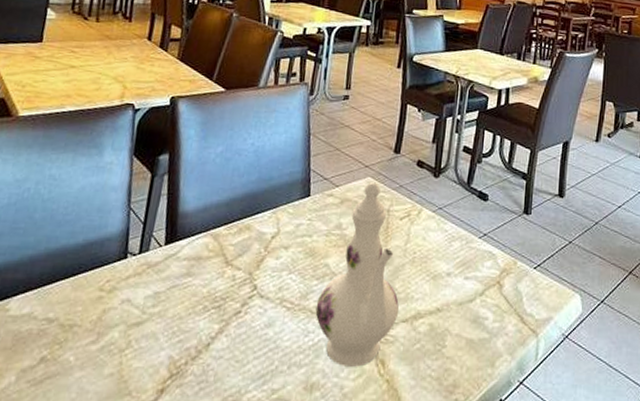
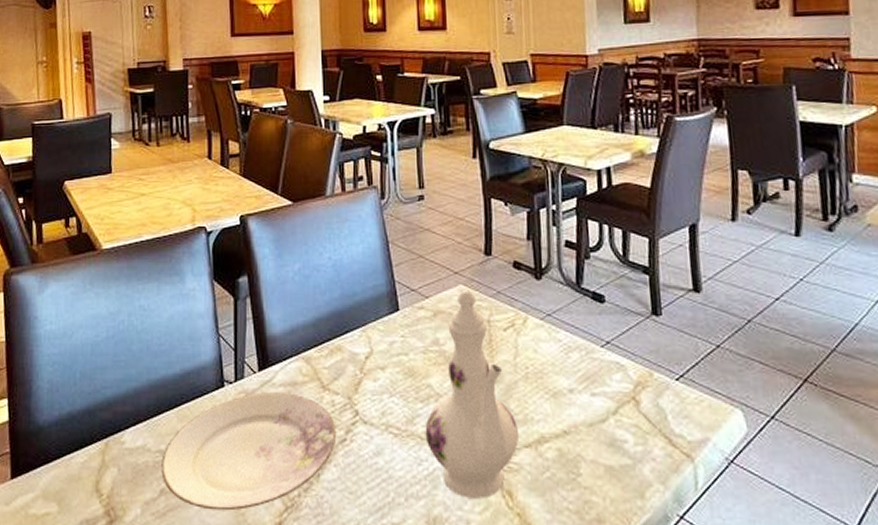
plate: none [45,264,234,378] -> present [161,391,337,511]

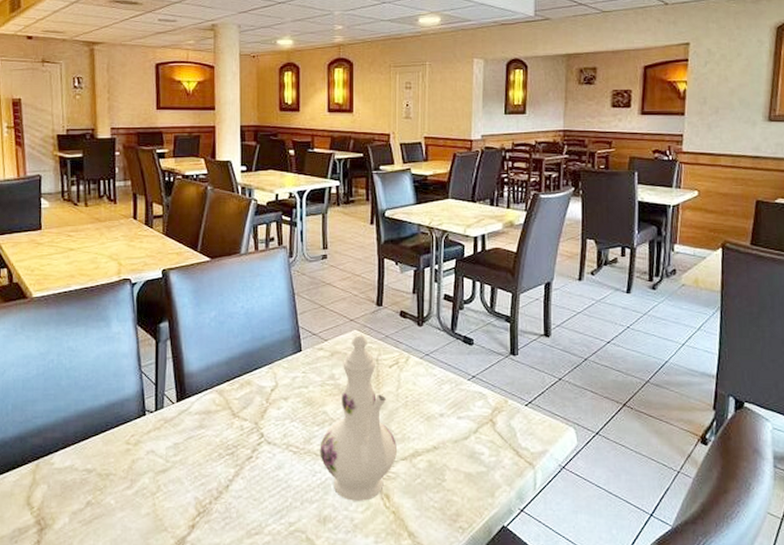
plate: present [161,391,337,511] -> none [87,418,244,517]

